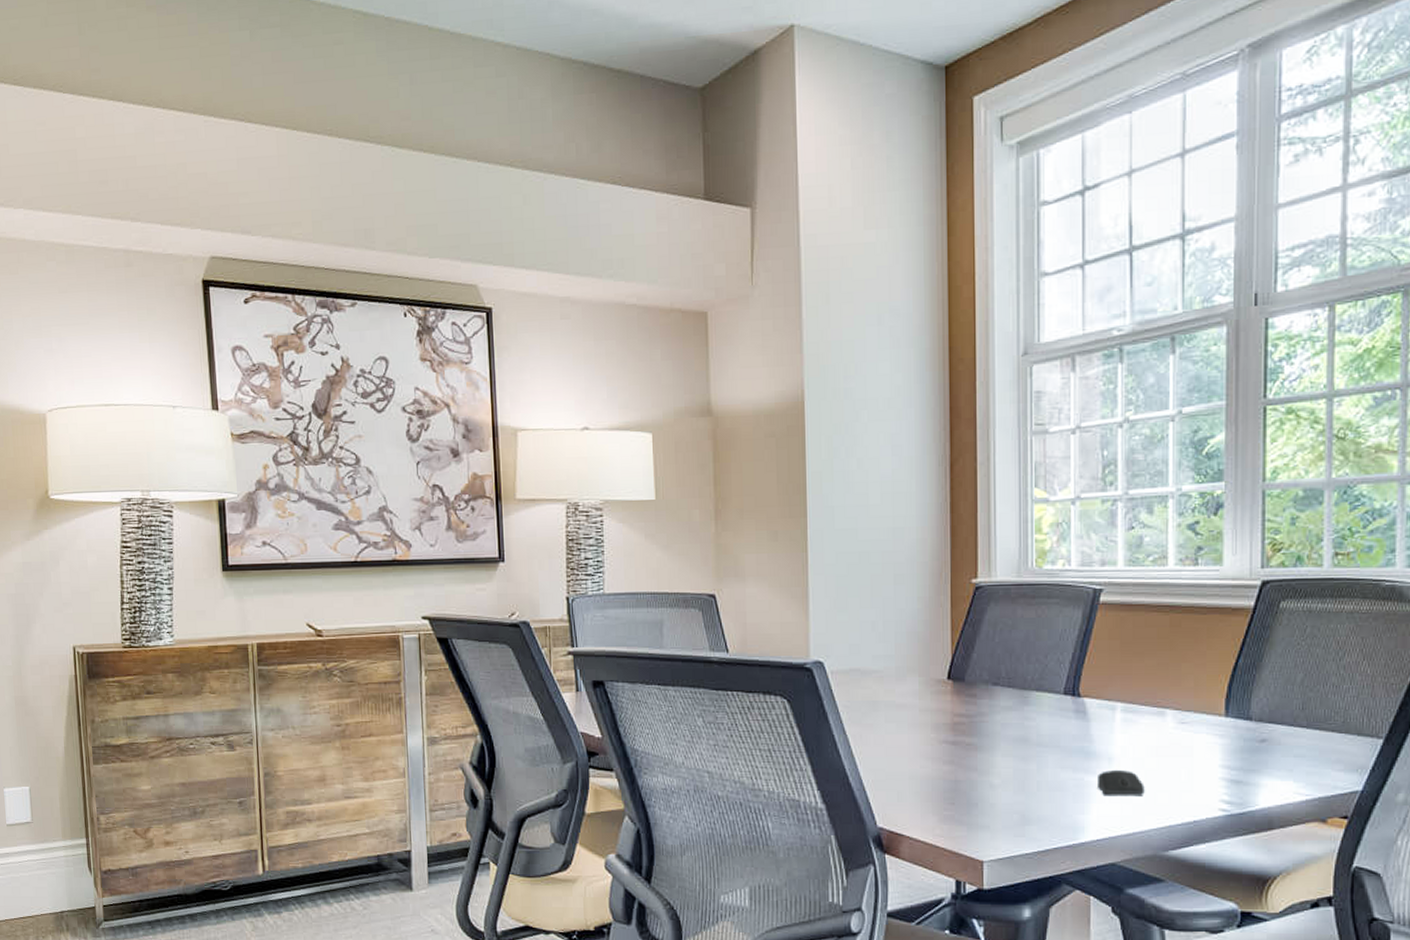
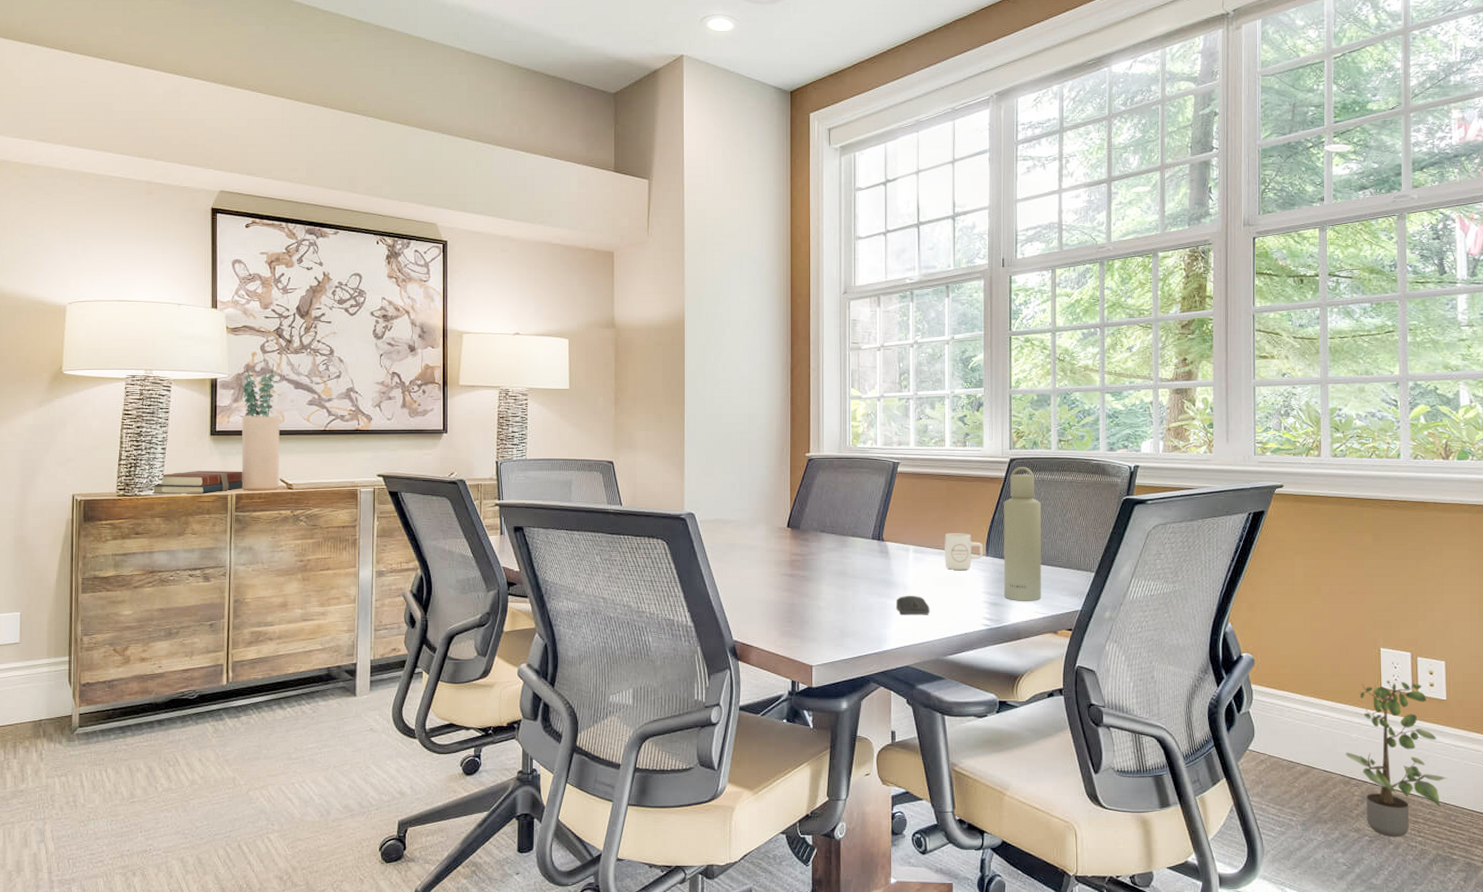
books: none [160,614,265,645] -> present [151,471,243,495]
vase: none [255,477,306,640] -> present [241,363,280,491]
mug: none [1164,685,1222,735] -> present [944,533,984,570]
bottle: none [1249,592,1306,780] -> present [1003,467,1041,602]

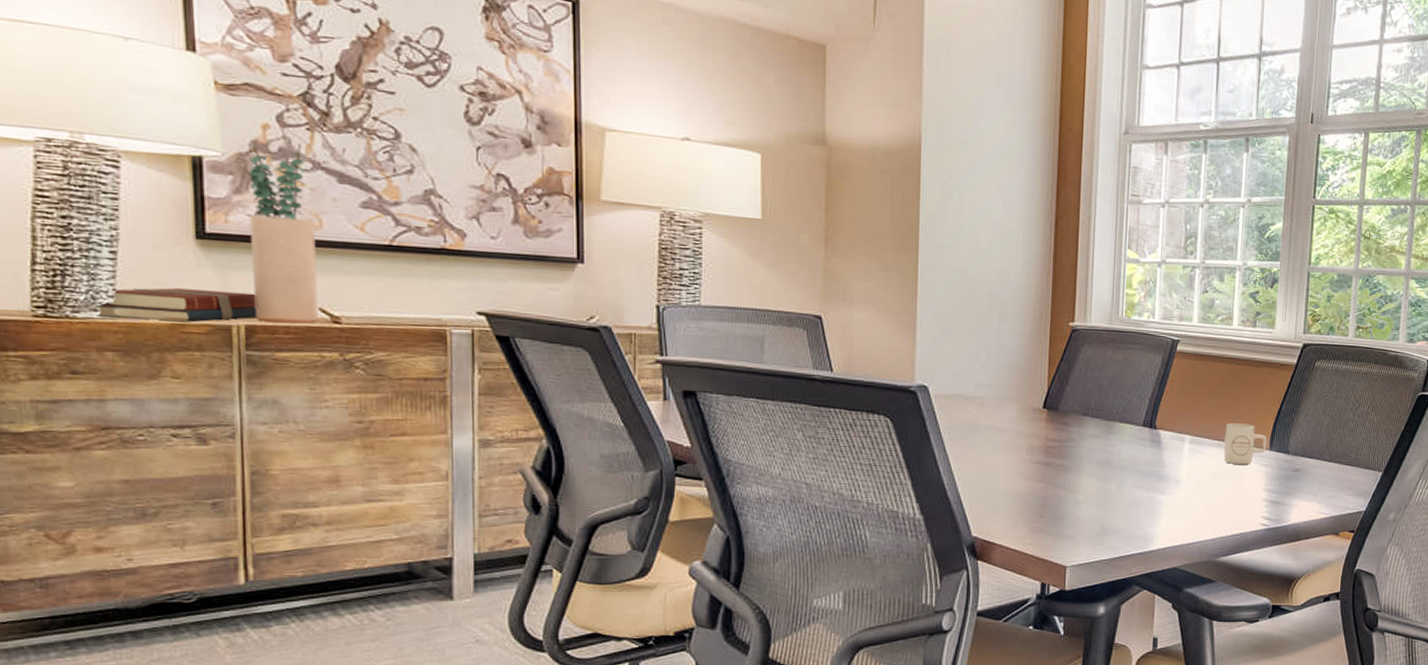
computer mouse: present [896,595,930,614] -> none [1166,490,1204,512]
bottle: present [1003,467,1041,602] -> none [1285,354,1332,501]

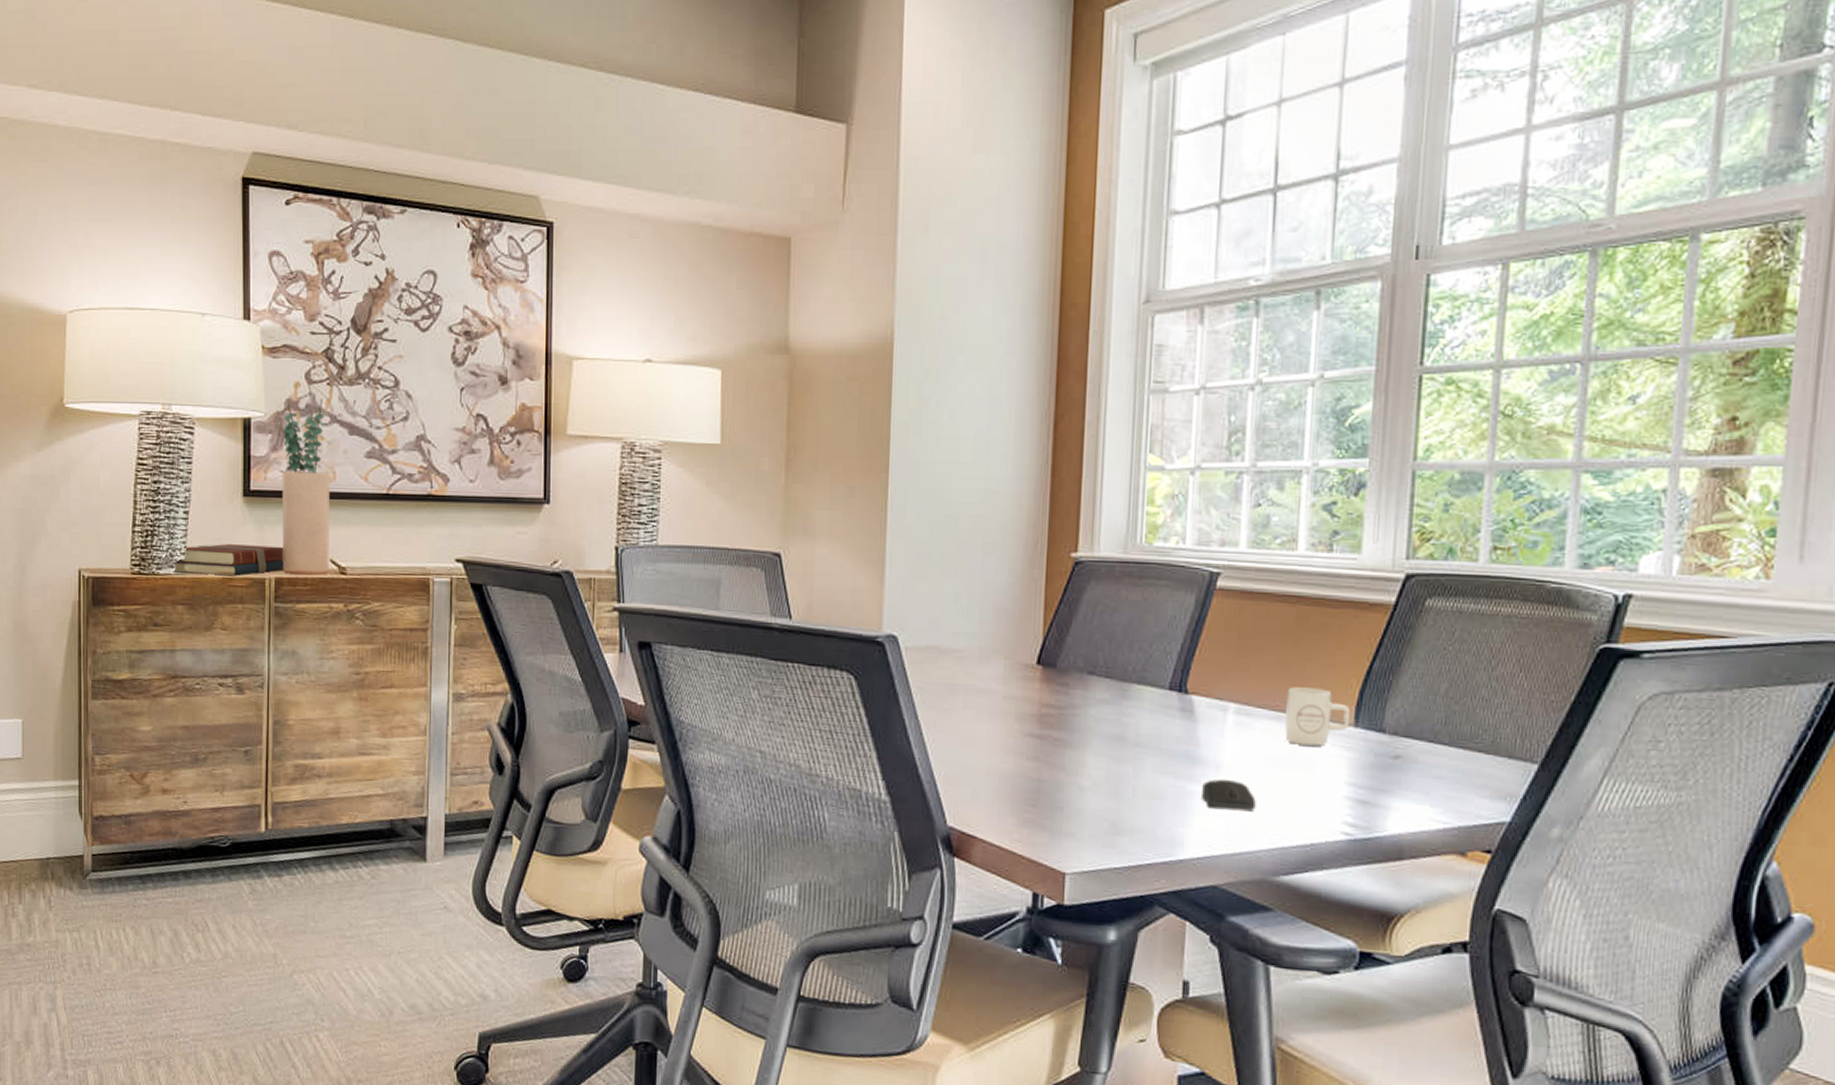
computer mouse: none [1166,490,1204,512] -> present [1202,778,1256,810]

